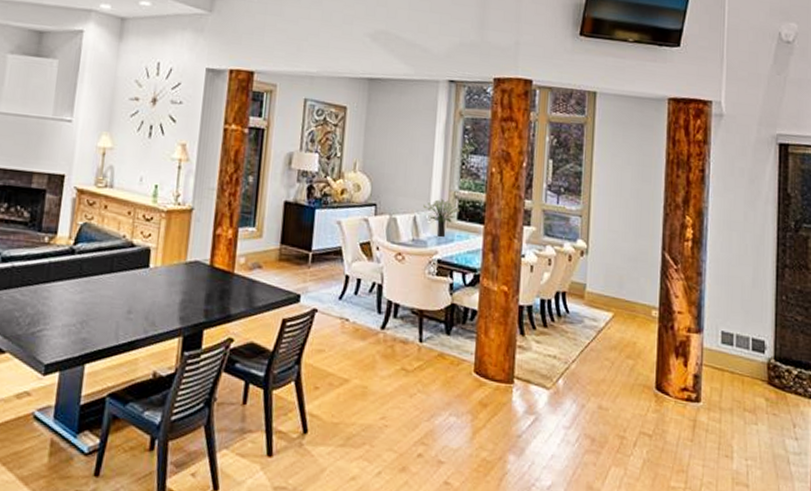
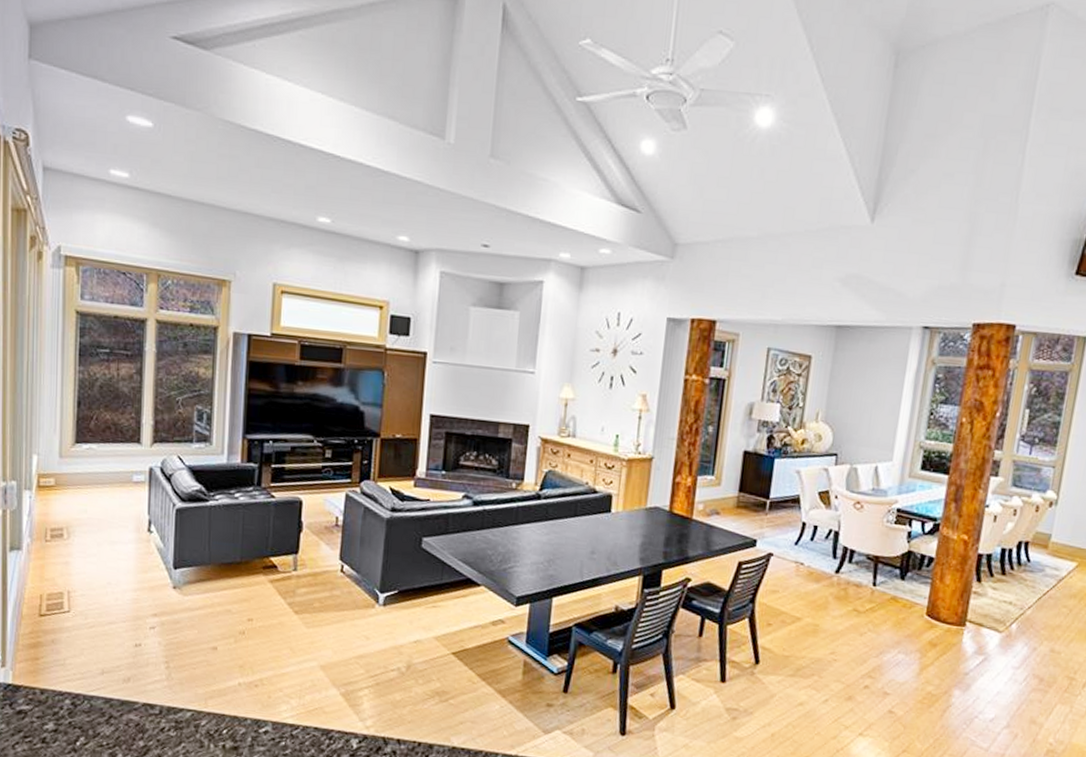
flower arrangement: present [423,198,460,238] -> none [886,448,924,488]

